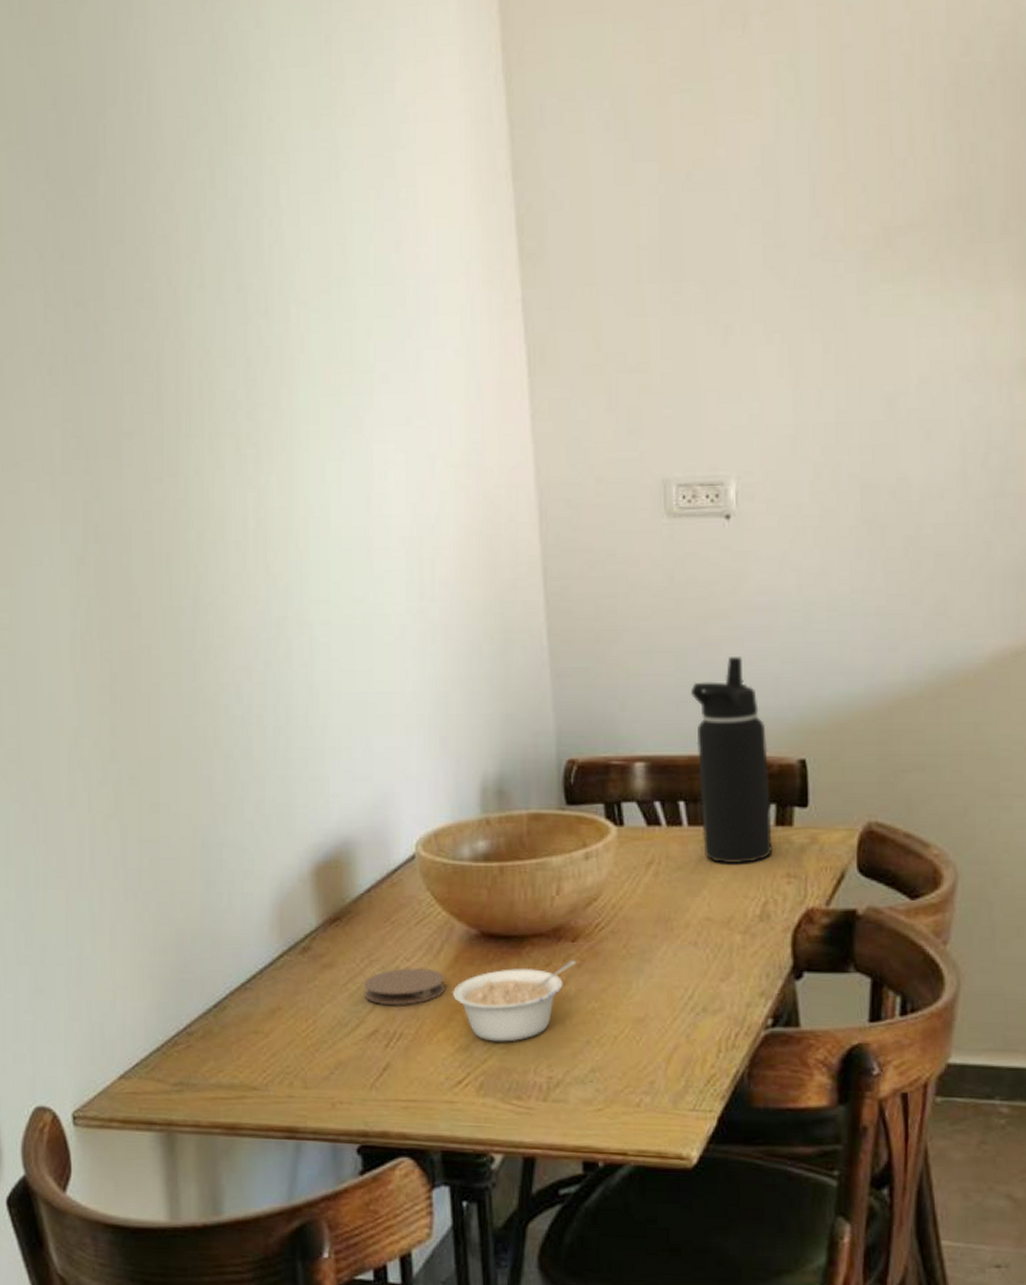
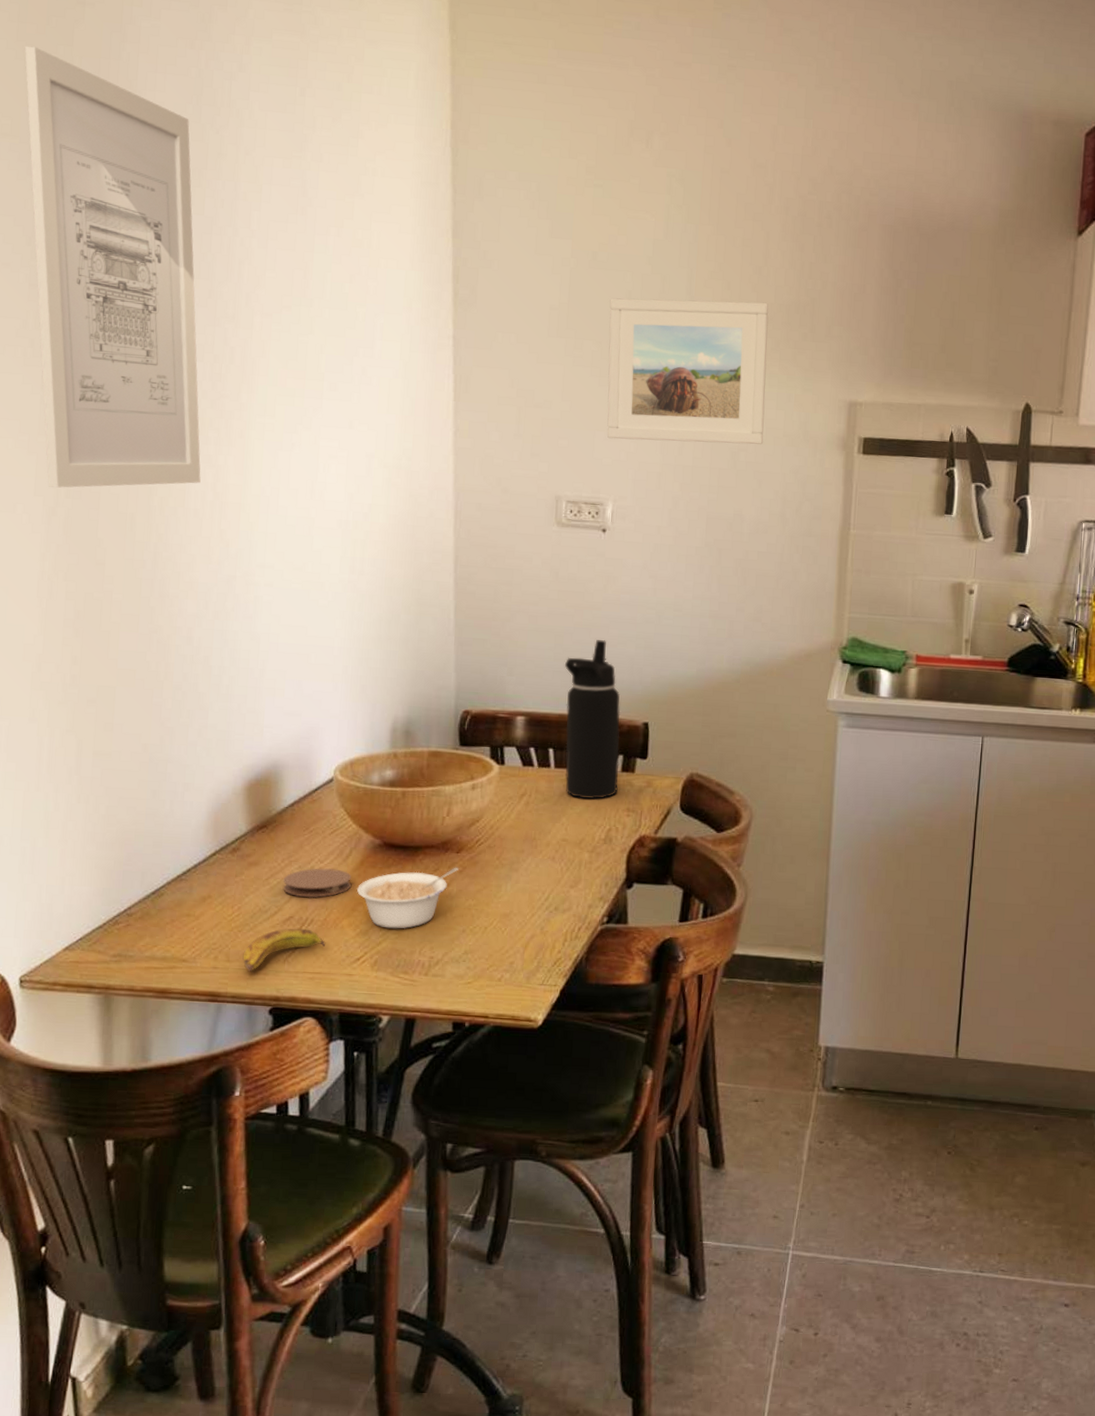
wall art: none [28,40,241,532] -> present [25,46,201,488]
banana: none [322,1044,420,1101] -> present [242,928,326,972]
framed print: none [712,202,929,400] -> present [607,298,769,445]

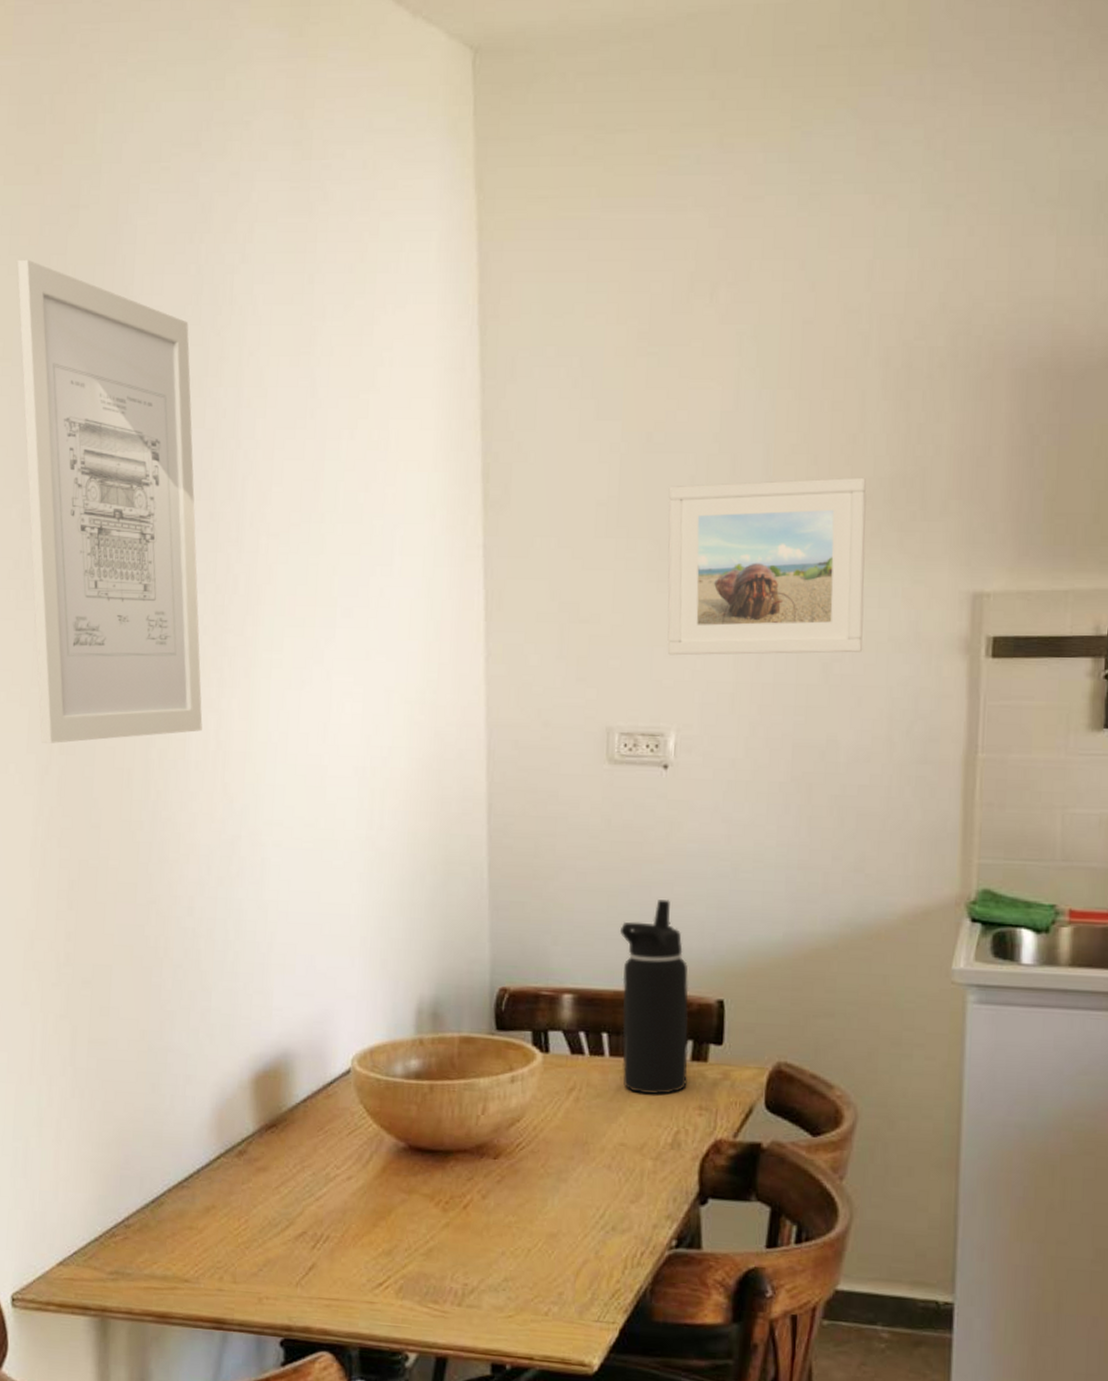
banana: present [242,928,326,972] -> none [250,1245,344,1296]
coaster: present [283,868,352,898] -> none [294,1175,373,1211]
legume: present [357,867,459,929] -> none [379,1175,496,1249]

